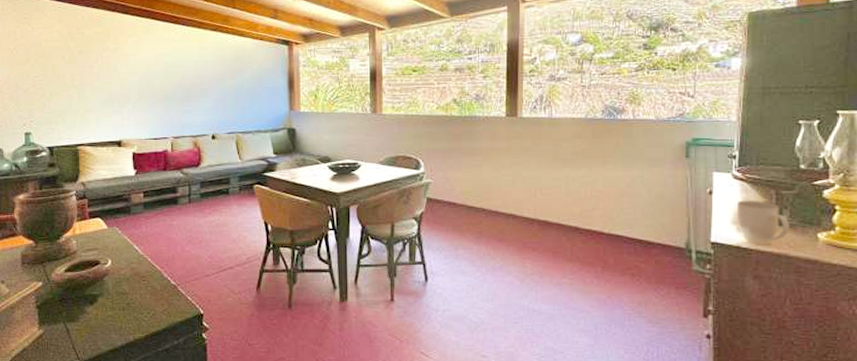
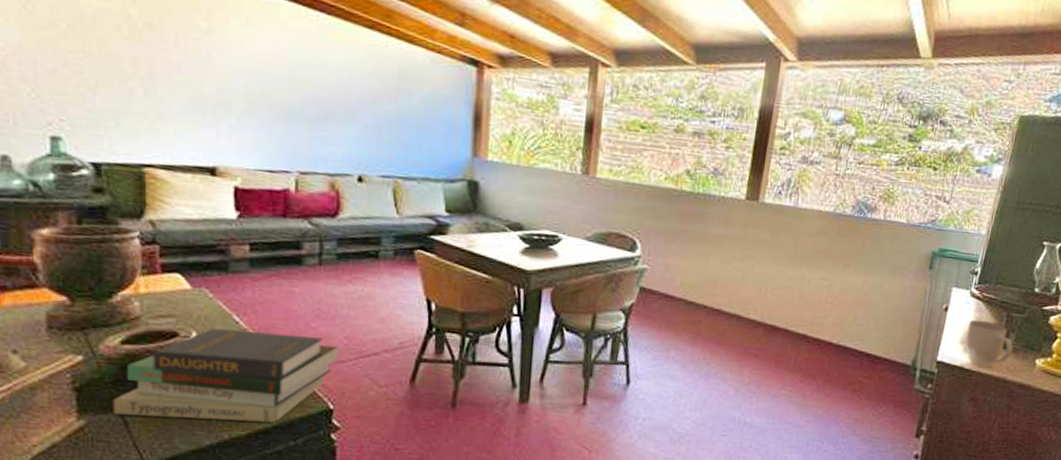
books: none [60,256,205,326] -> present [113,327,338,423]

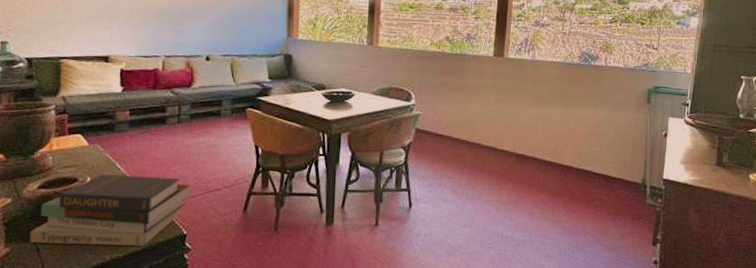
mug: present [965,319,1014,368] -> none [685,143,728,183]

